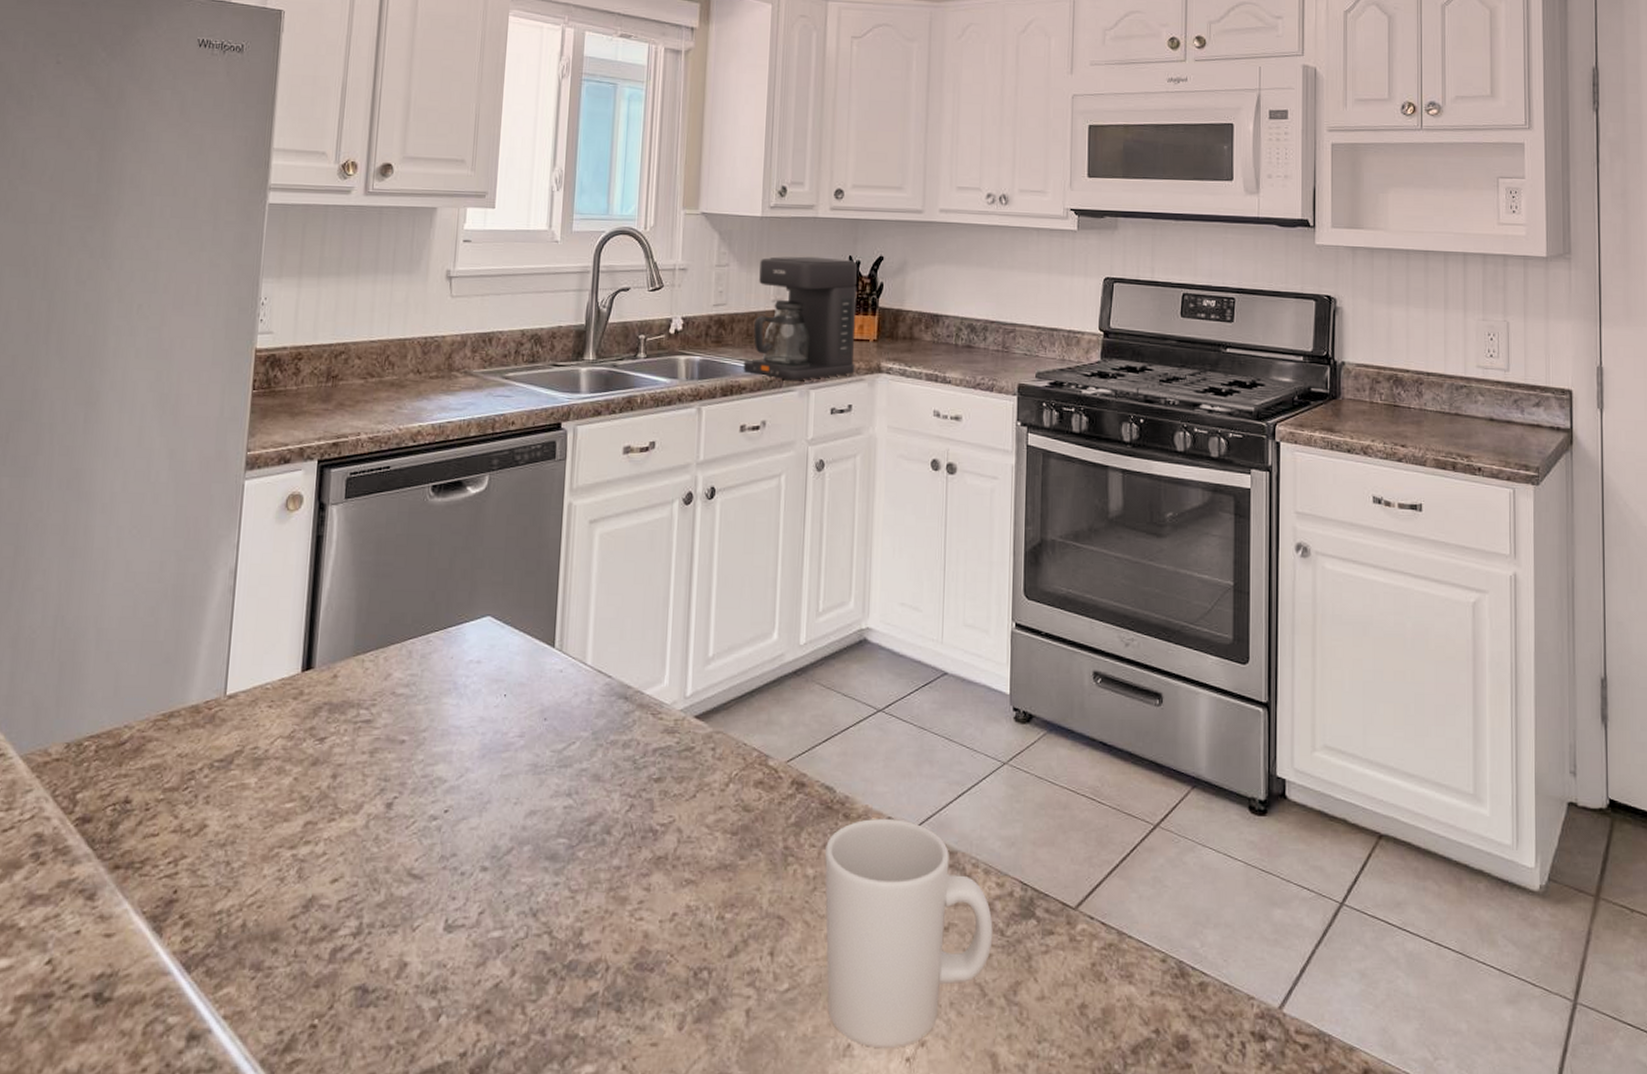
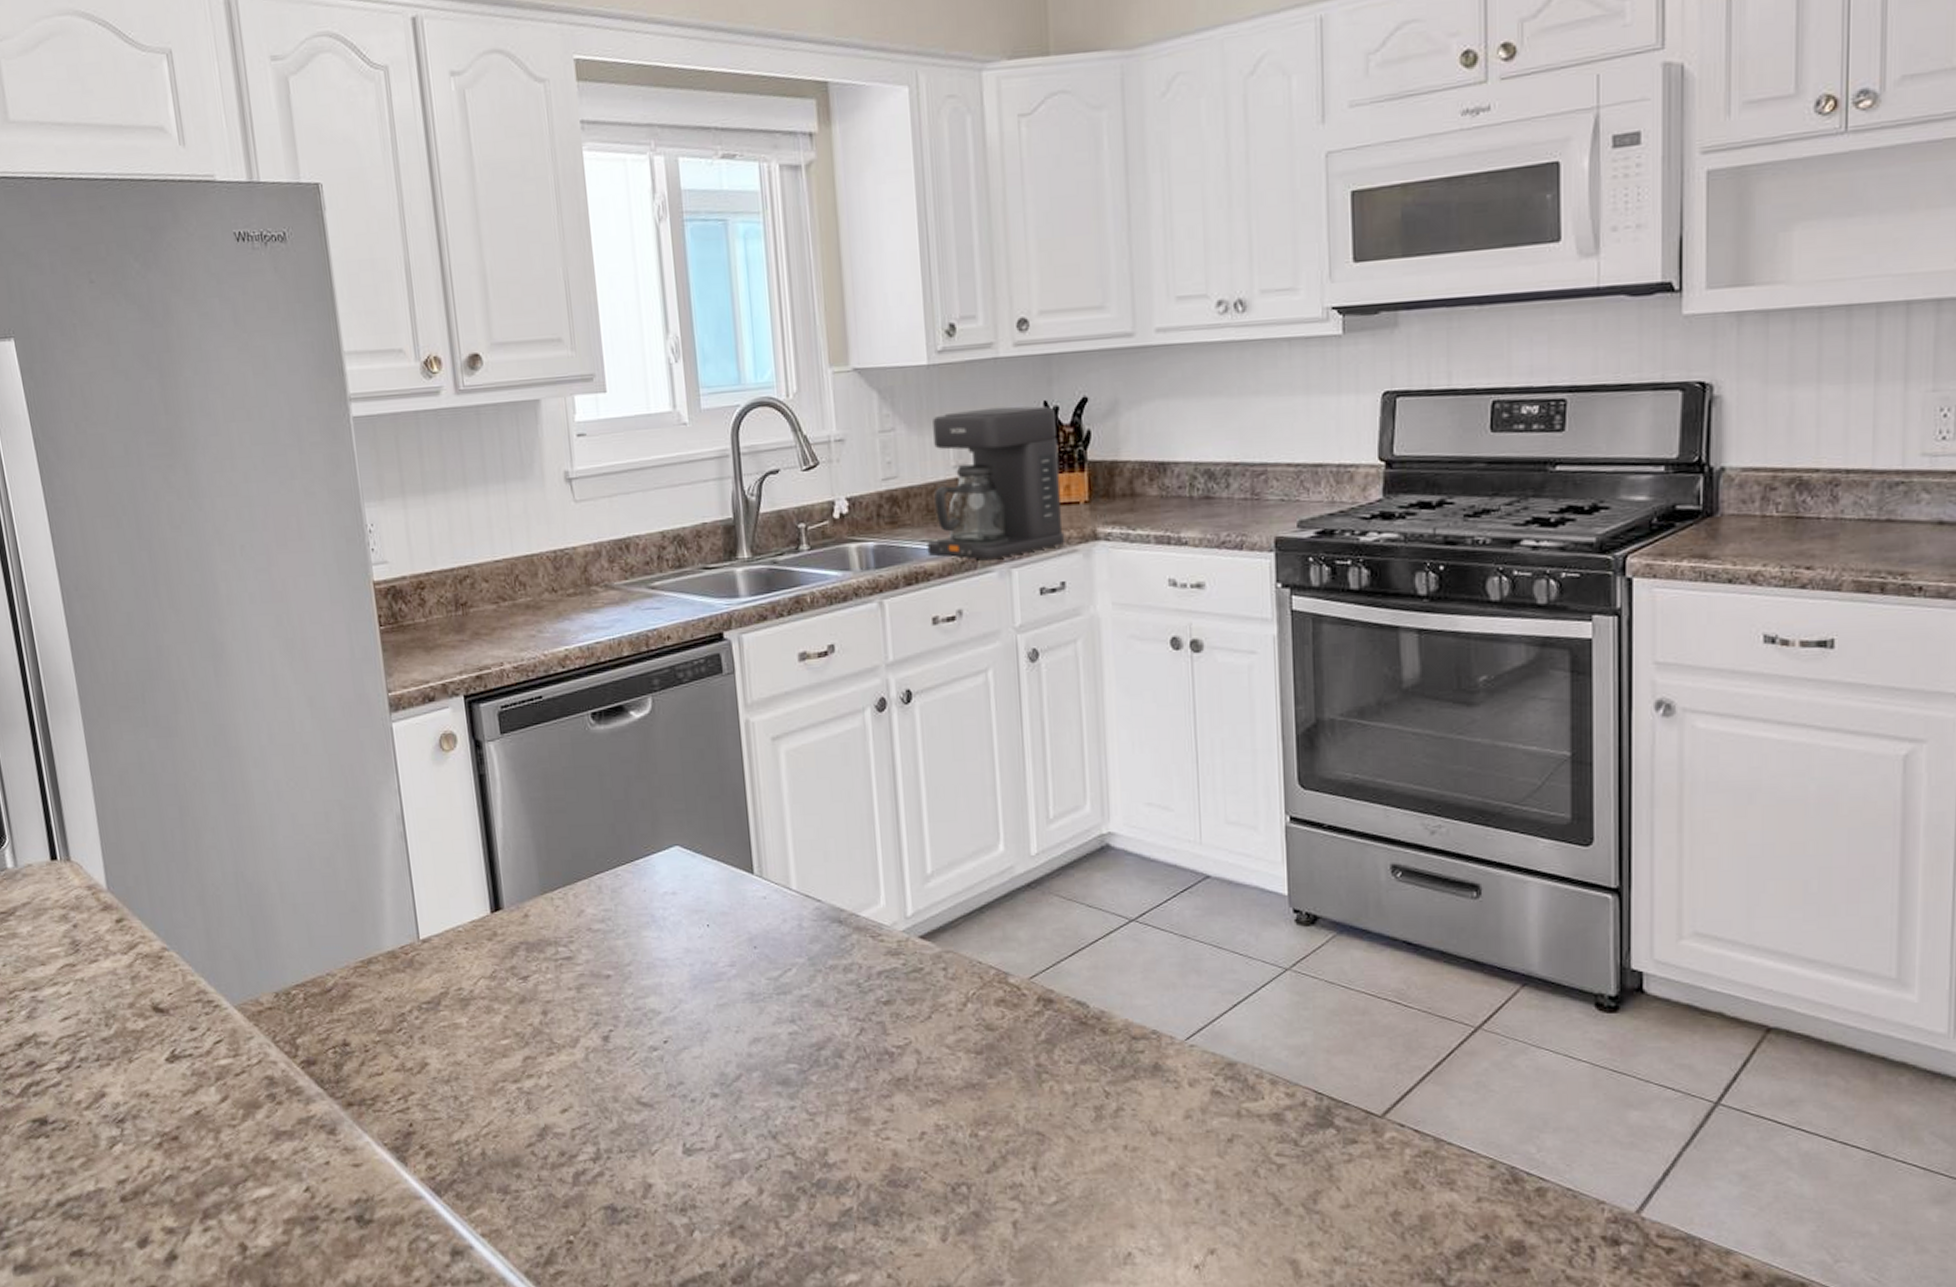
mug: present [825,818,993,1049] -> none [1084,1031,1285,1257]

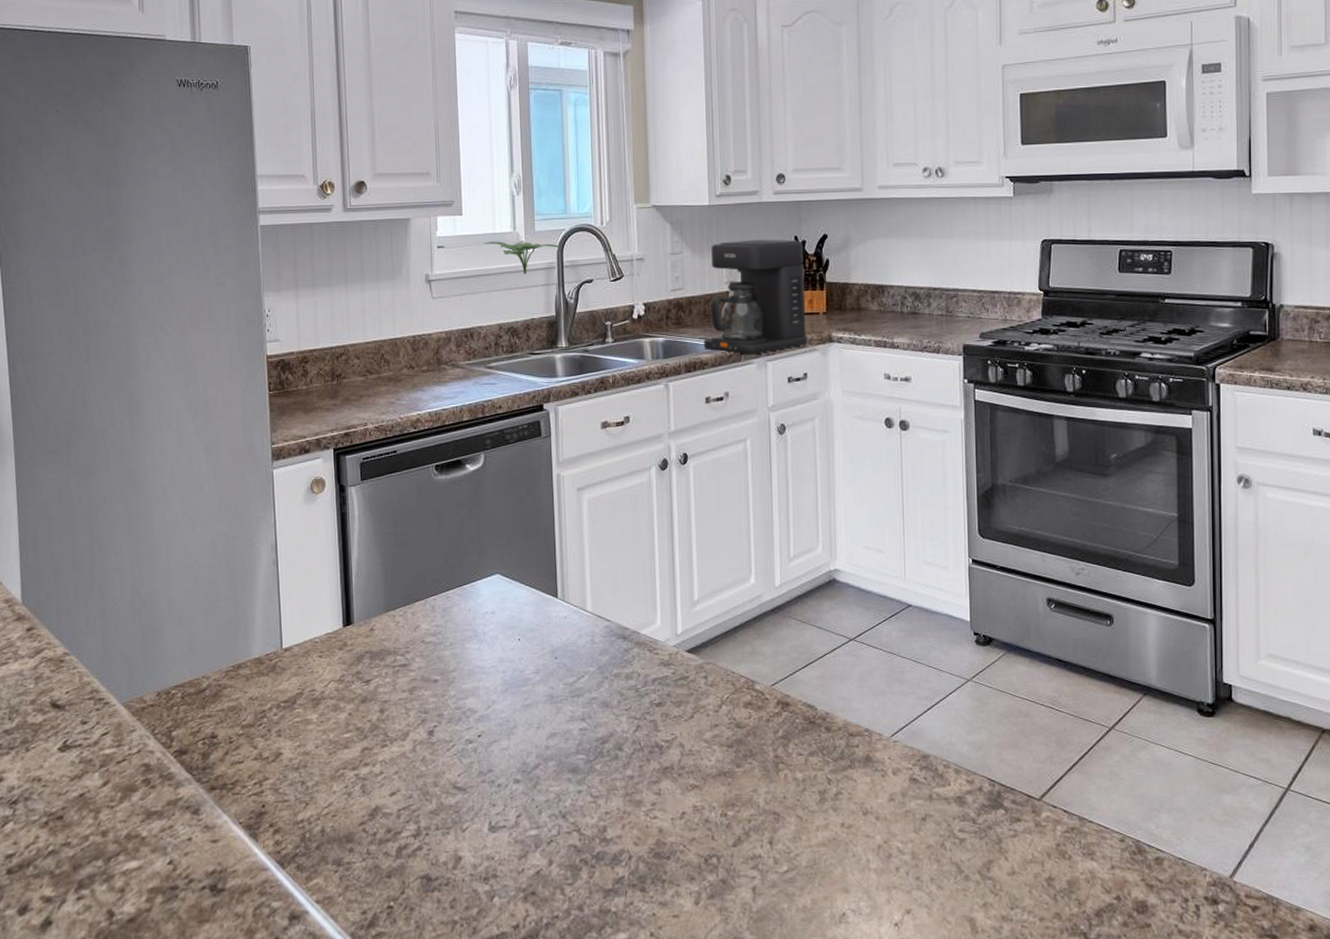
plant: none [636,423,737,466] -> present [483,241,562,275]

